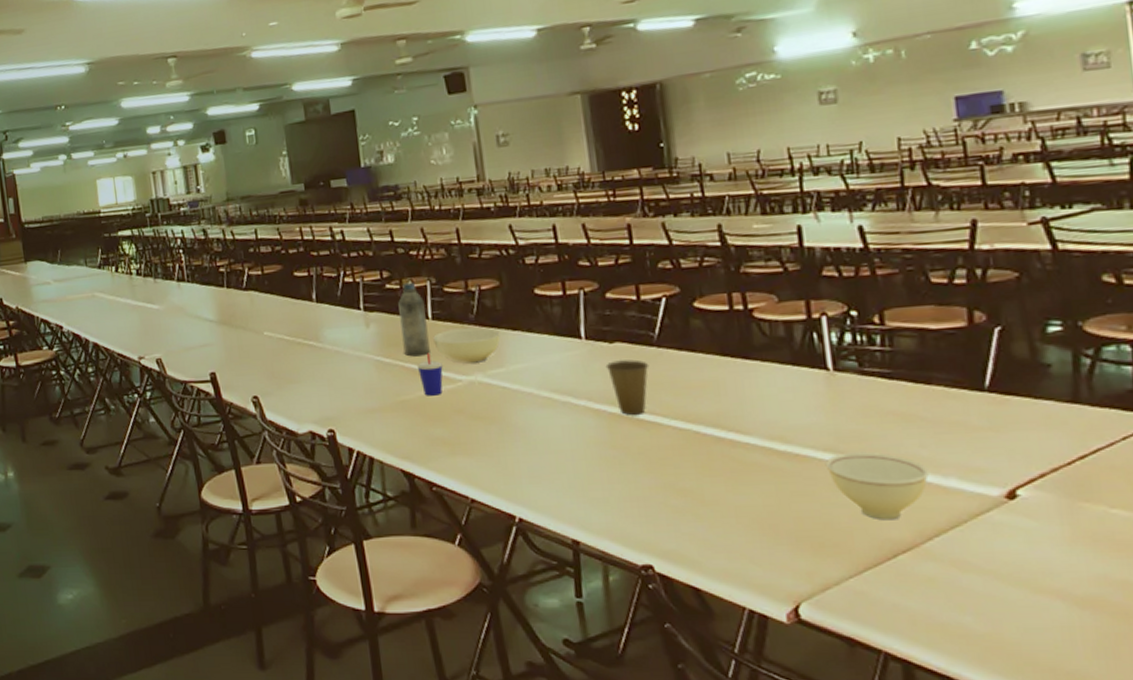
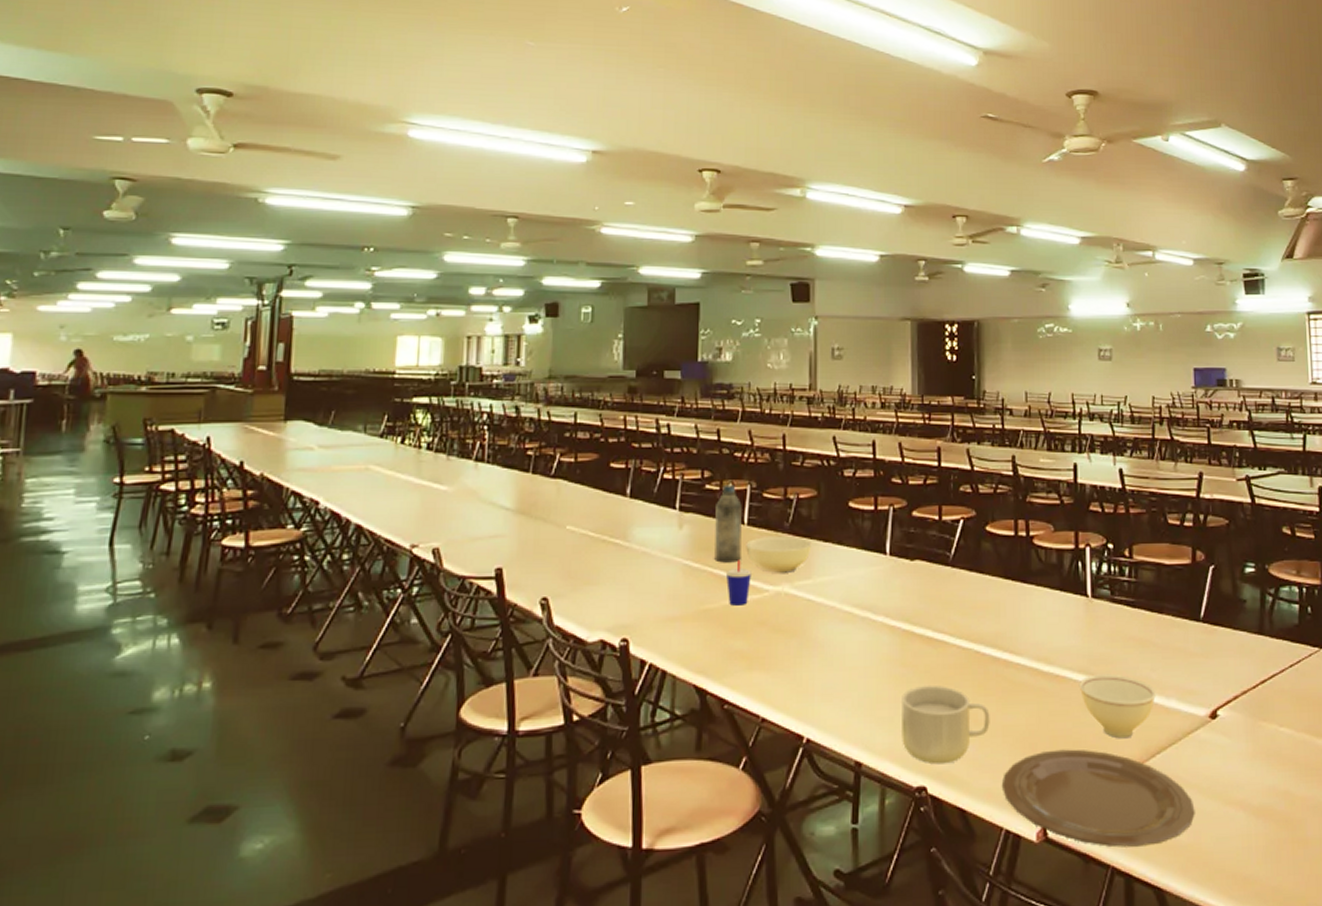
cup: present [605,359,649,415] -> none [905,578,943,633]
cup: none [615,467,720,544] -> present [902,686,990,765]
plate: none [739,530,993,633] -> present [1001,749,1195,848]

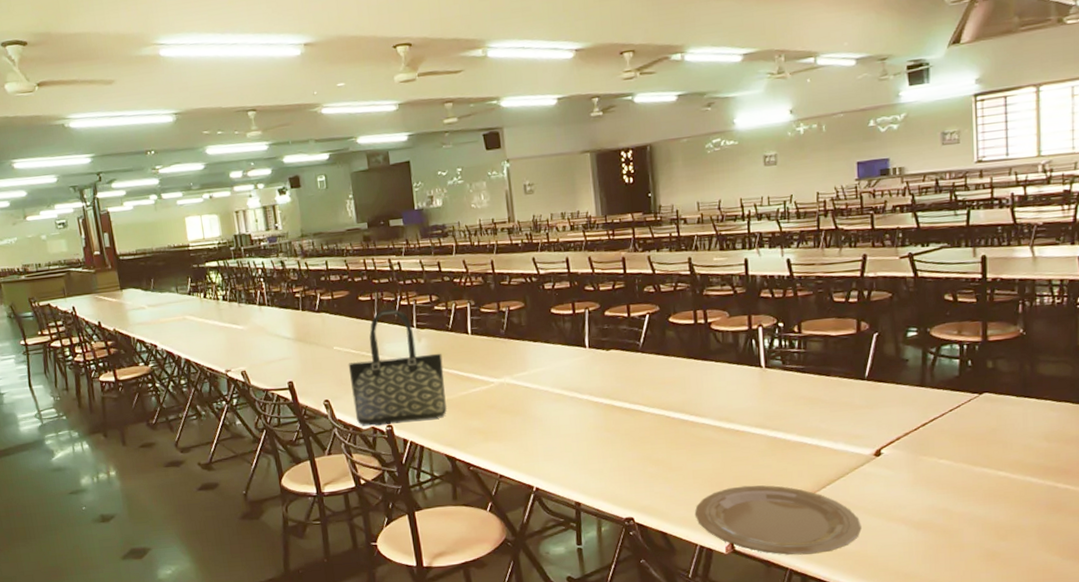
tote bag: none [580,483,707,637] -> present [348,309,447,425]
water bottle: present [714,484,742,563] -> none [444,304,469,365]
beverage cup: present [726,559,752,606] -> none [459,361,479,396]
bowl: present [746,537,812,573] -> none [472,340,524,369]
cup: present [902,686,990,765] -> none [608,444,682,501]
bowl: present [1078,674,1156,739] -> none [756,426,825,476]

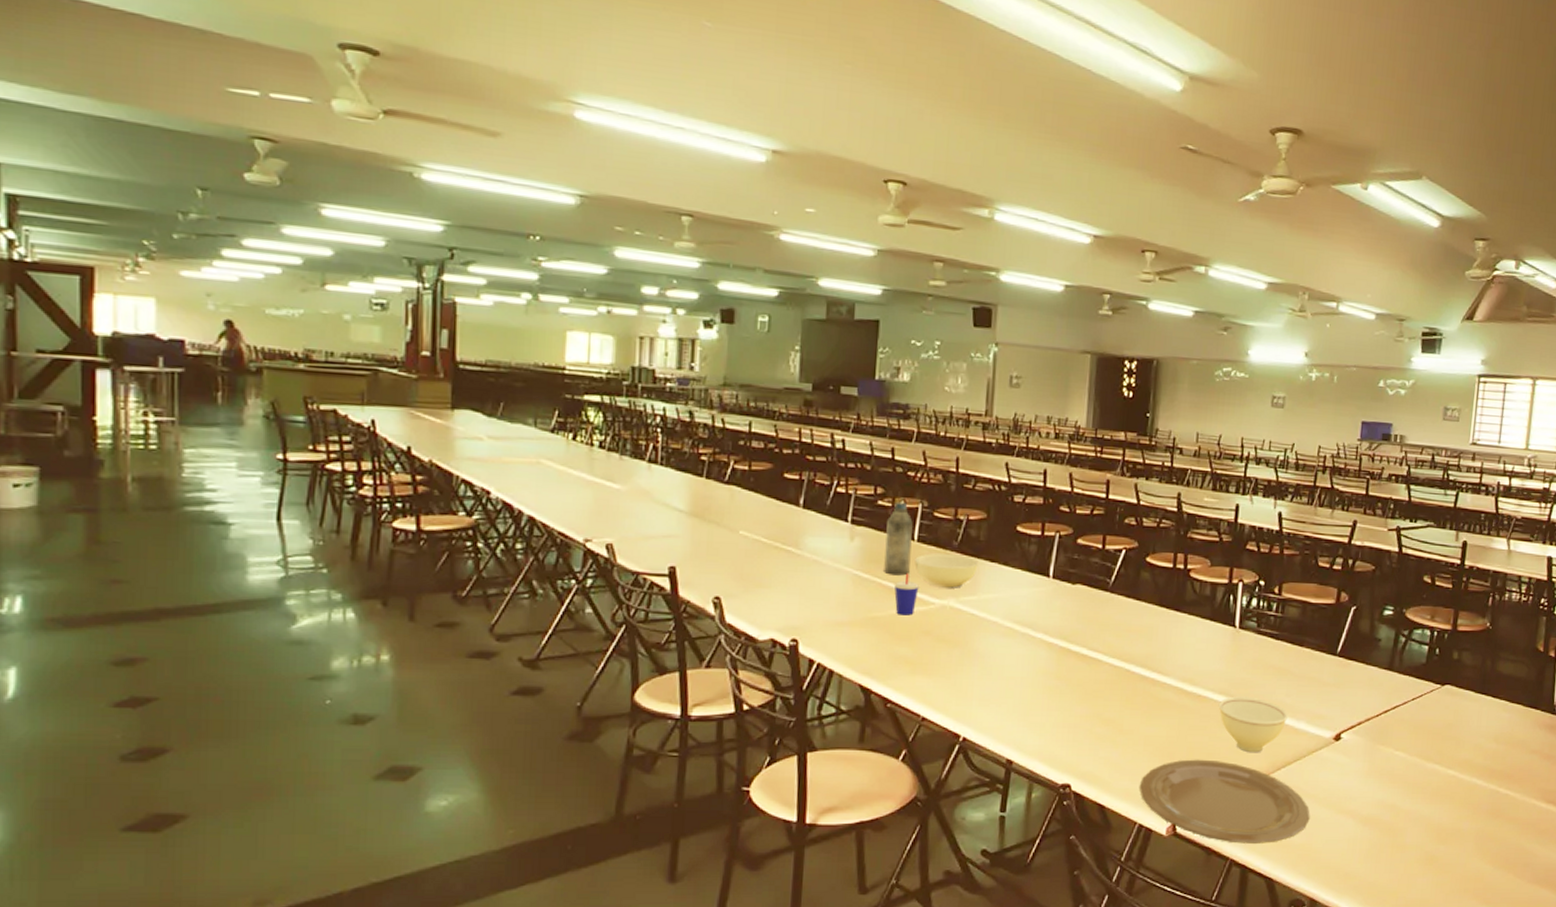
tote bag: present [348,309,447,425] -> none [752,495,877,638]
water bottle: none [444,304,469,365] -> present [884,501,913,576]
beverage cup: none [459,361,479,396] -> present [894,573,919,616]
bowl: none [472,340,524,369] -> present [914,553,979,588]
bowl: none [756,426,825,476] -> present [1218,696,1288,753]

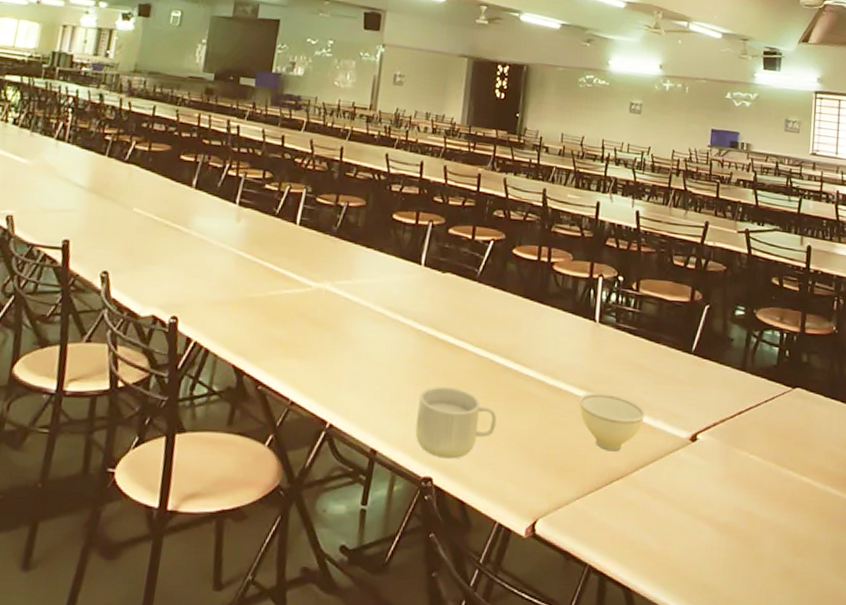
water bottle: present [884,501,913,576] -> none [265,186,297,258]
beverage cup: present [894,573,919,616] -> none [273,255,298,297]
bowl: present [914,553,979,588] -> none [295,237,356,272]
cup: none [1051,698,1134,766] -> present [415,387,497,459]
plate: present [1139,759,1310,844] -> none [499,455,668,549]

